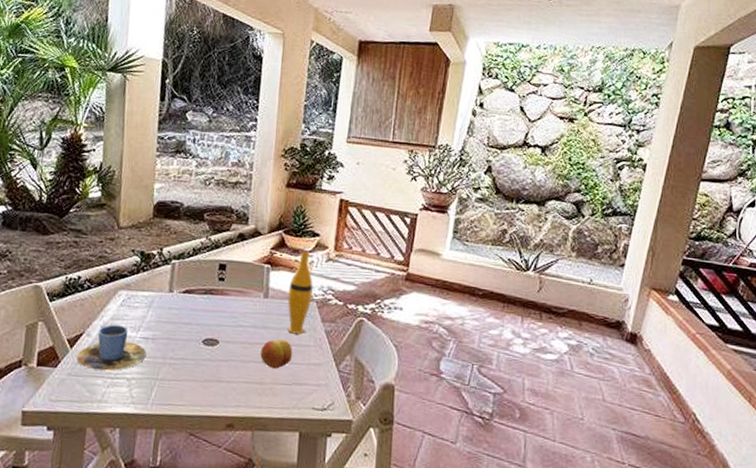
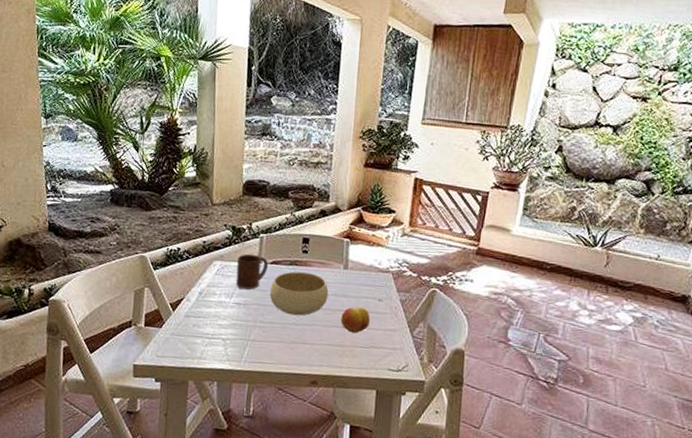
cup: present [77,324,147,371] -> none [178,291,239,332]
cup: none [143,282,181,322] -> present [236,253,269,290]
bowl: none [181,301,247,351] -> present [269,271,329,316]
vase: present [287,251,313,335] -> none [365,227,389,303]

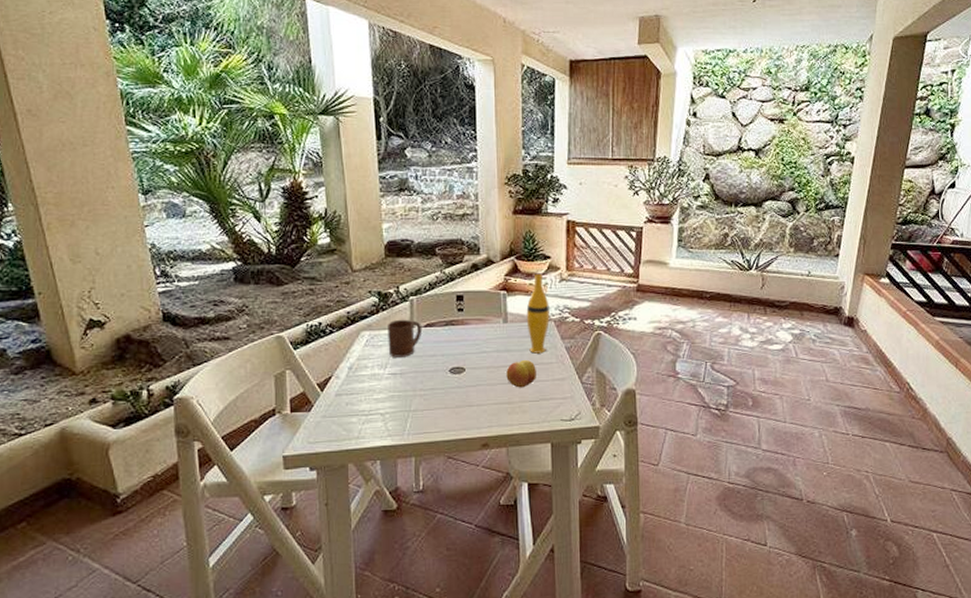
bowl: present [269,271,329,316] -> none [427,331,490,378]
vase: none [365,227,389,303] -> present [526,274,550,354]

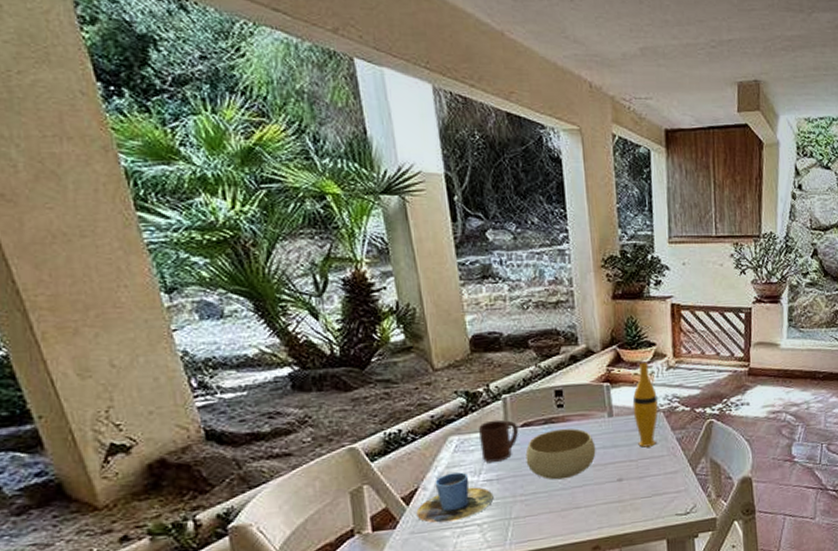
cup: none [329,365,396,410] -> present [416,472,494,523]
bowl: none [427,331,490,378] -> present [525,428,596,480]
fruit: present [506,359,536,388] -> none [614,454,647,485]

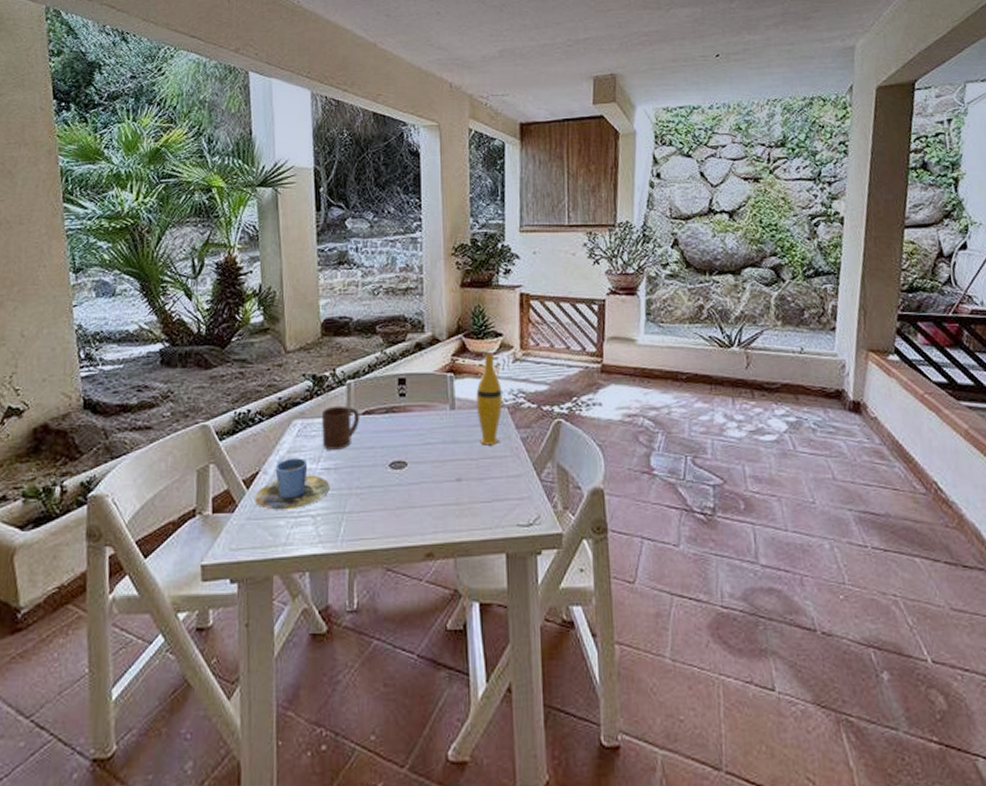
bowl: present [525,428,596,480] -> none [364,419,436,474]

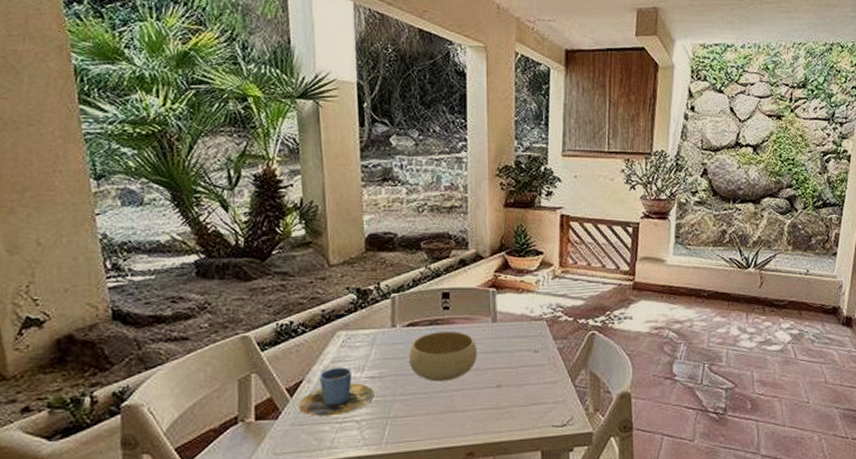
cup: present [321,405,360,450] -> none [365,318,405,359]
bowl: none [364,419,436,474] -> present [409,330,477,382]
vase: present [476,354,502,445] -> none [517,271,541,355]

